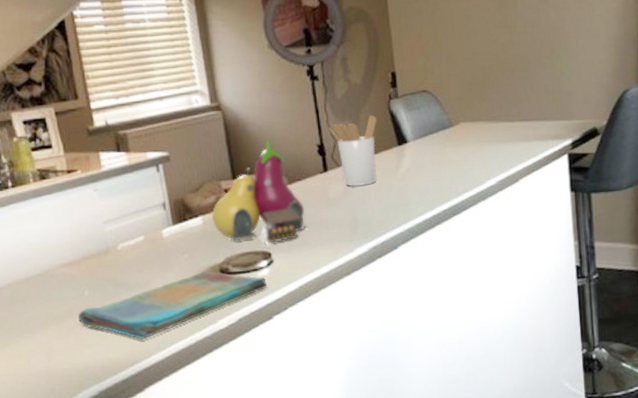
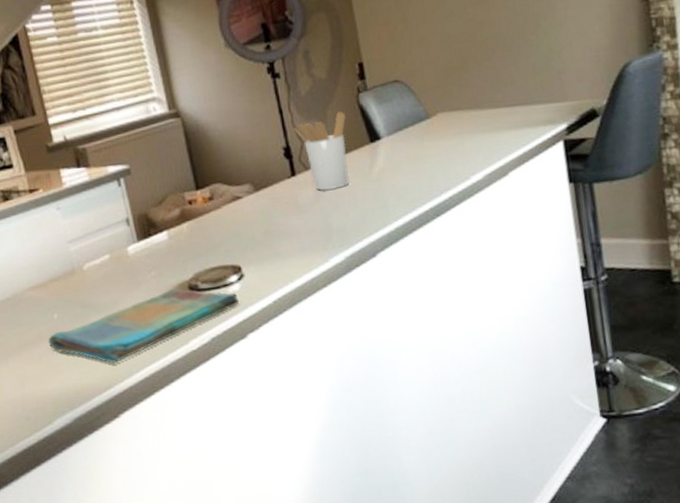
fruit: present [211,141,307,248] -> none [176,146,277,261]

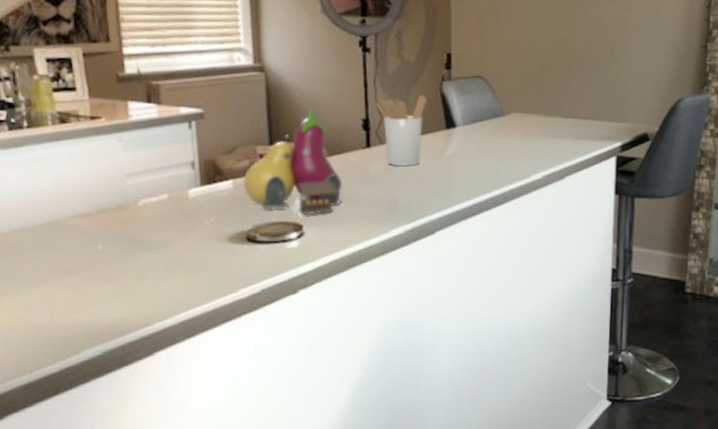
dish towel: present [48,288,240,364] -> none [87,236,296,302]
fruit: none [176,146,277,261] -> present [243,109,343,220]

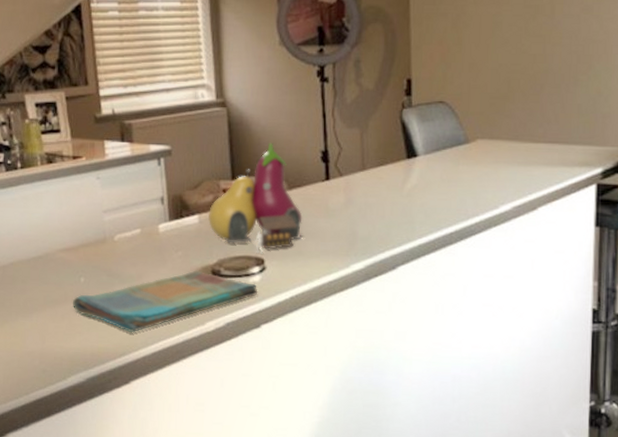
dish towel: none [87,236,296,302] -> present [72,270,258,333]
utensil holder: present [376,94,428,167] -> none [335,123,387,199]

